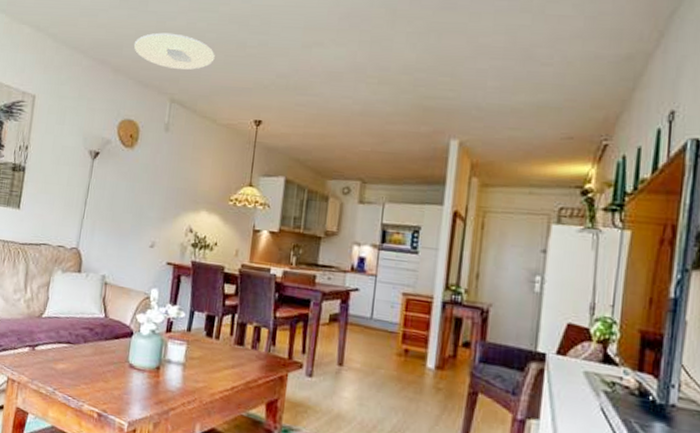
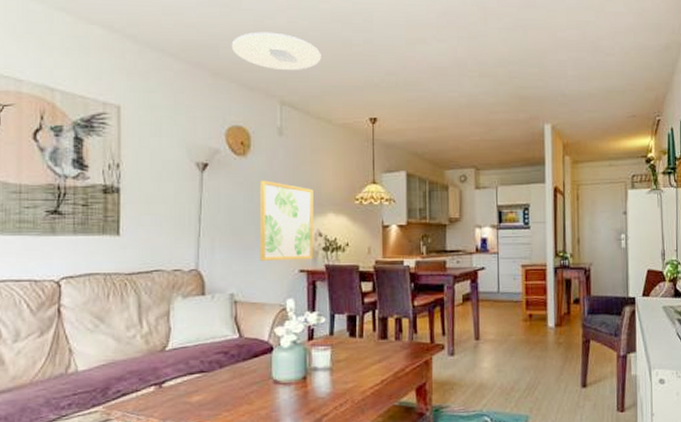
wall art: none [132,172,190,254] -> present [259,180,314,261]

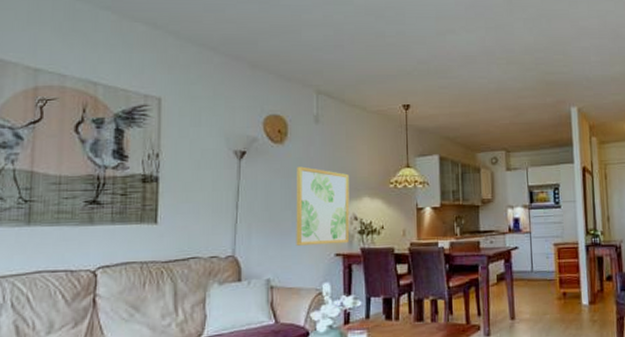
ceiling light: present [232,32,321,70] -> none [271,26,356,61]

